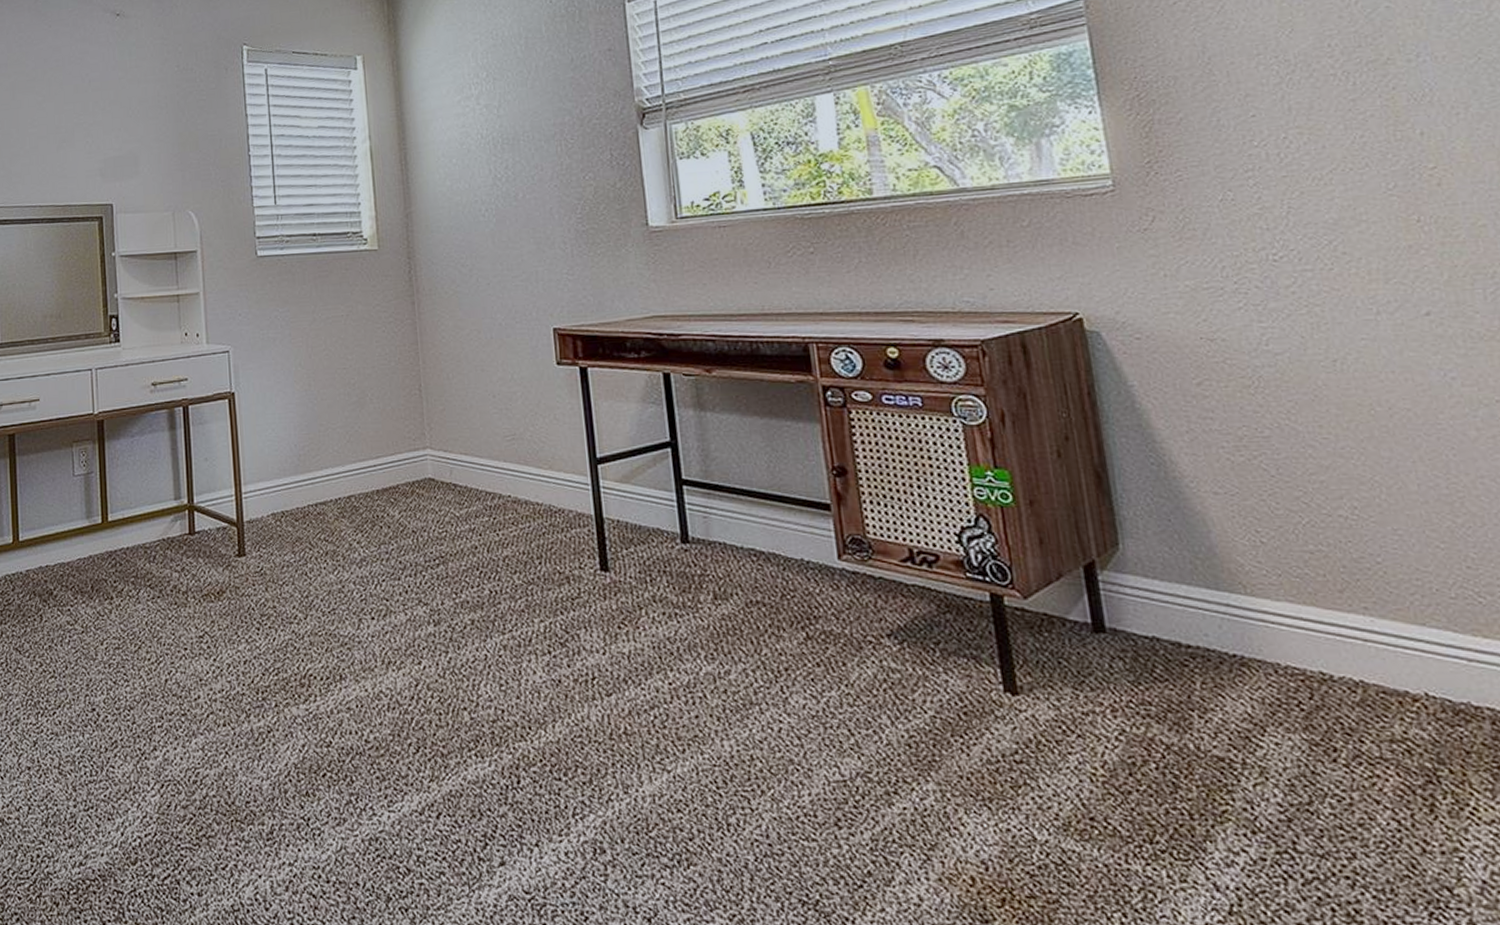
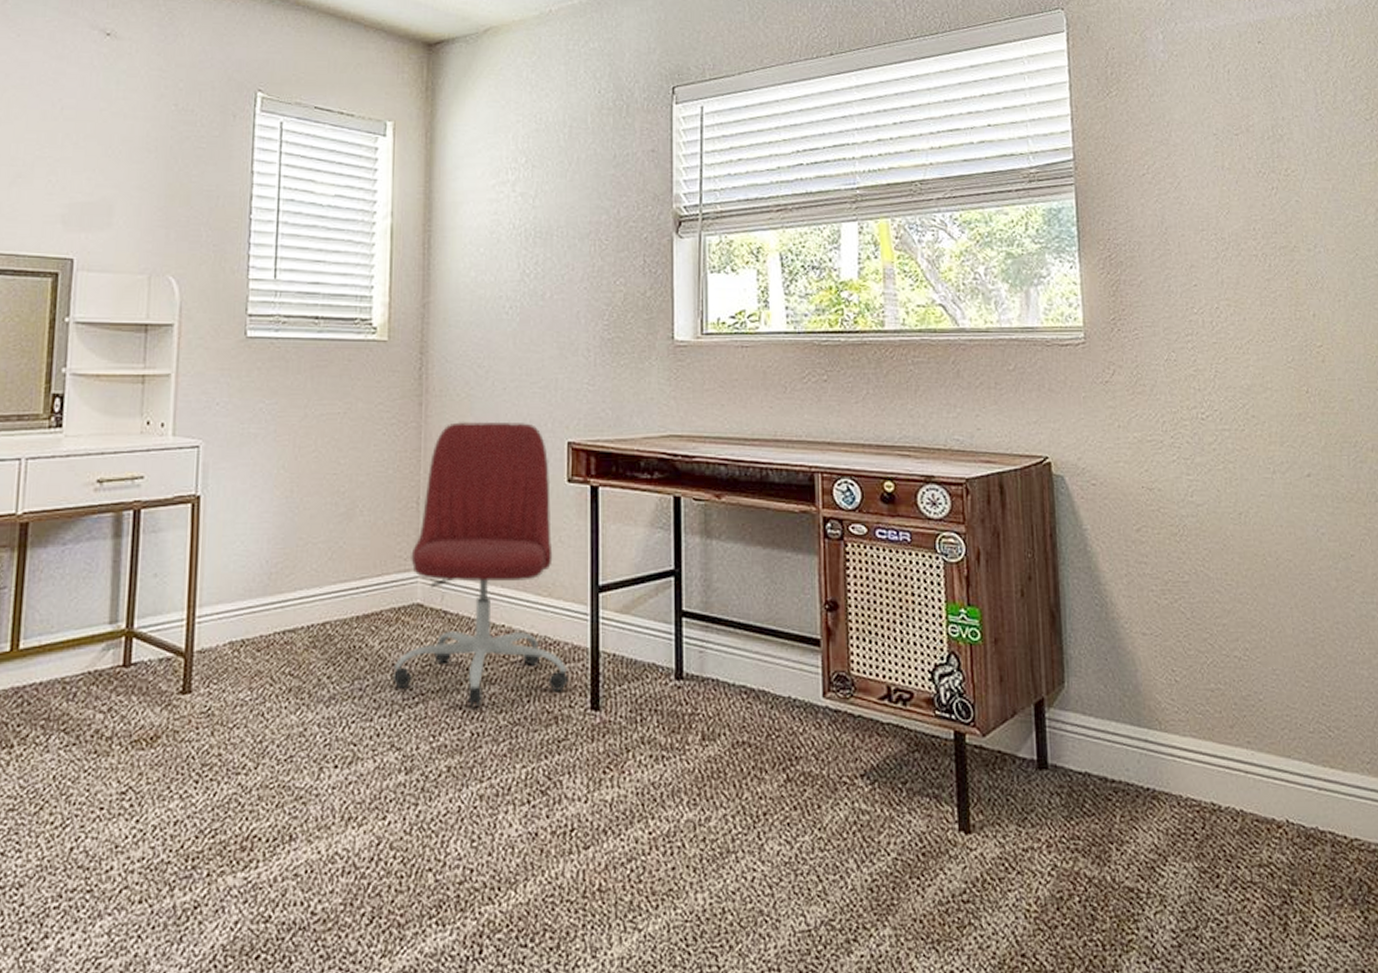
office chair: none [413,313,577,567] -> present [392,421,570,706]

